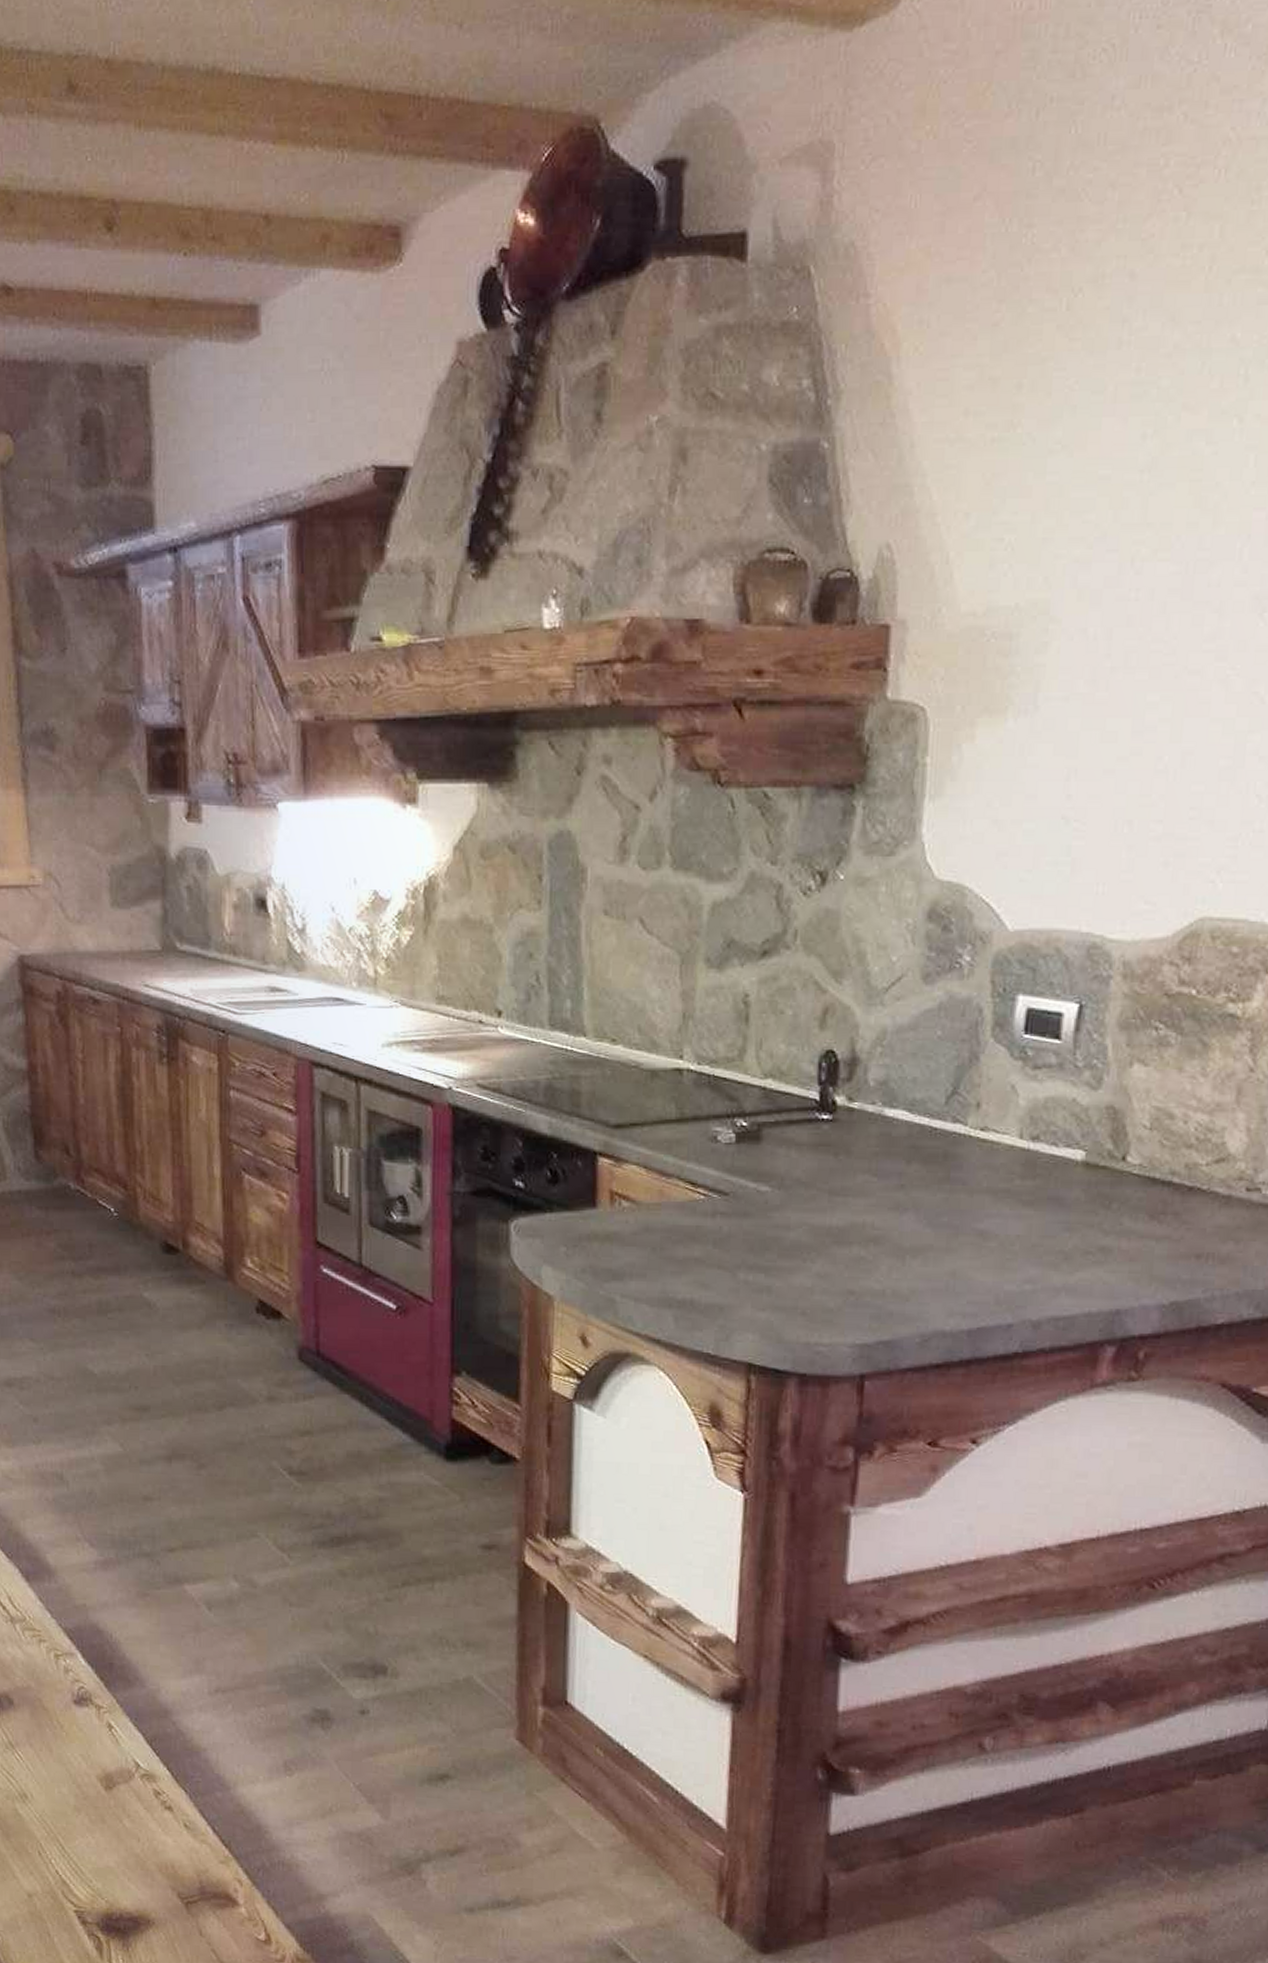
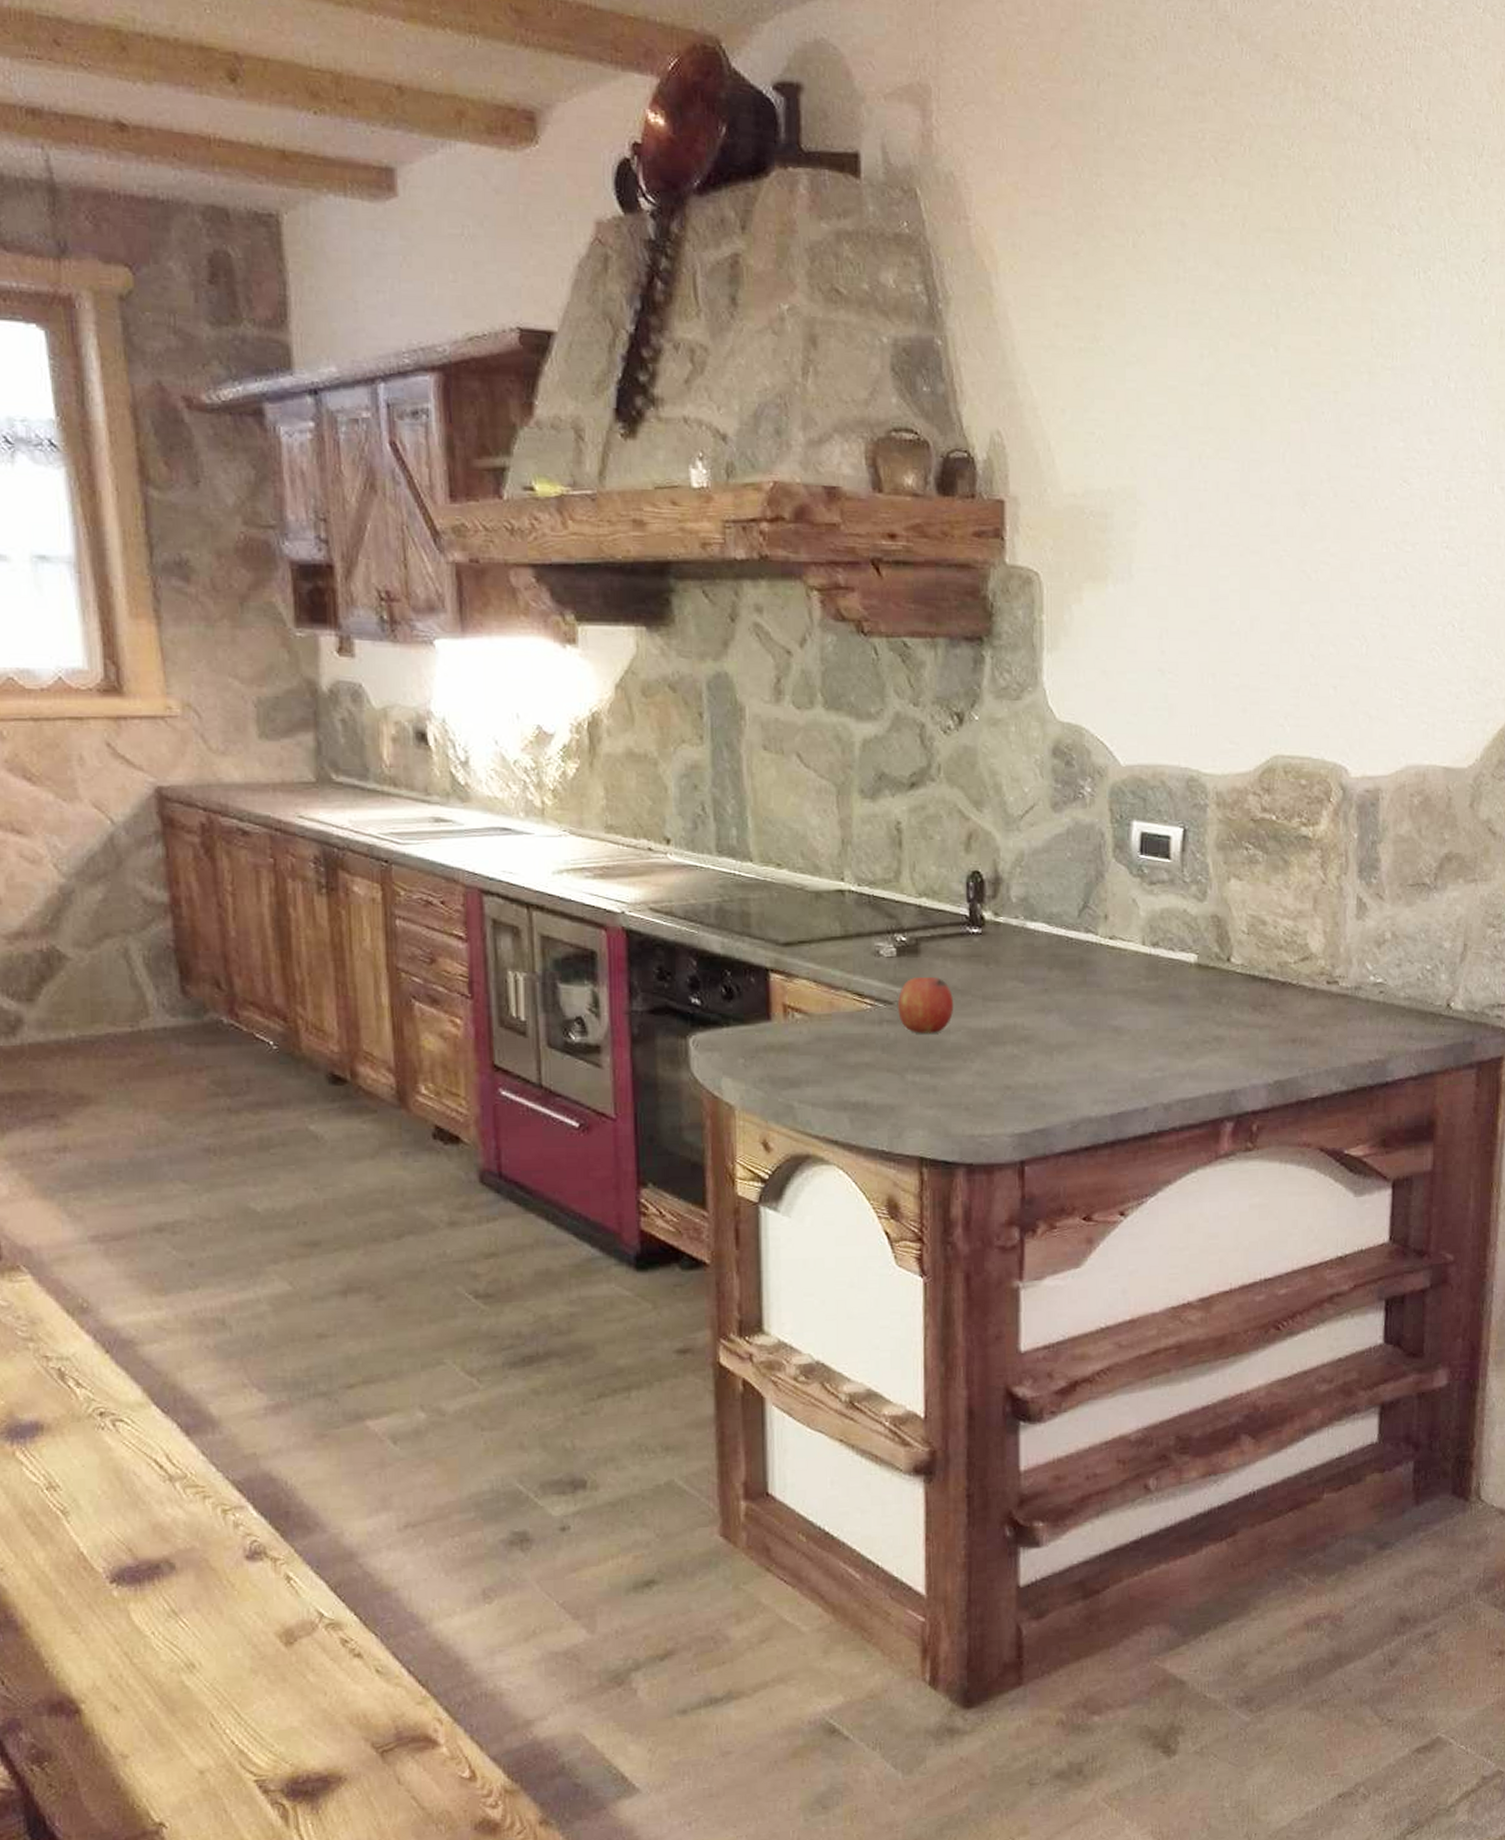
fruit: none [733,1167,796,1229] -> present [898,977,954,1034]

